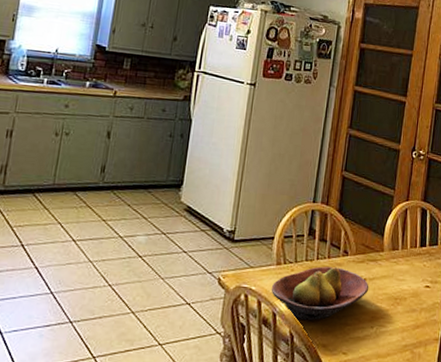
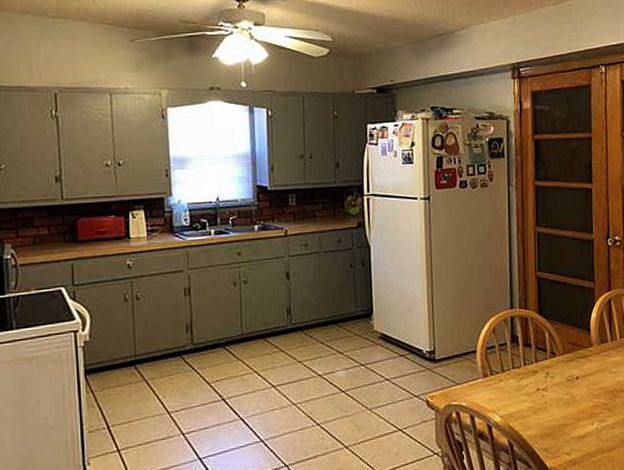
fruit bowl: present [271,266,369,321] -> none [481,370,583,428]

